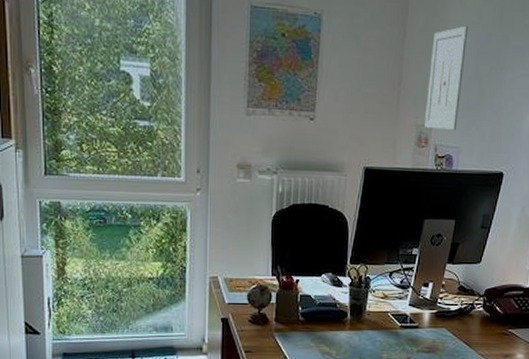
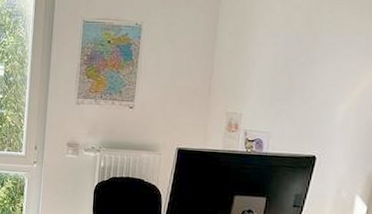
wall art: present [425,25,469,130] -> none [235,28,277,117]

